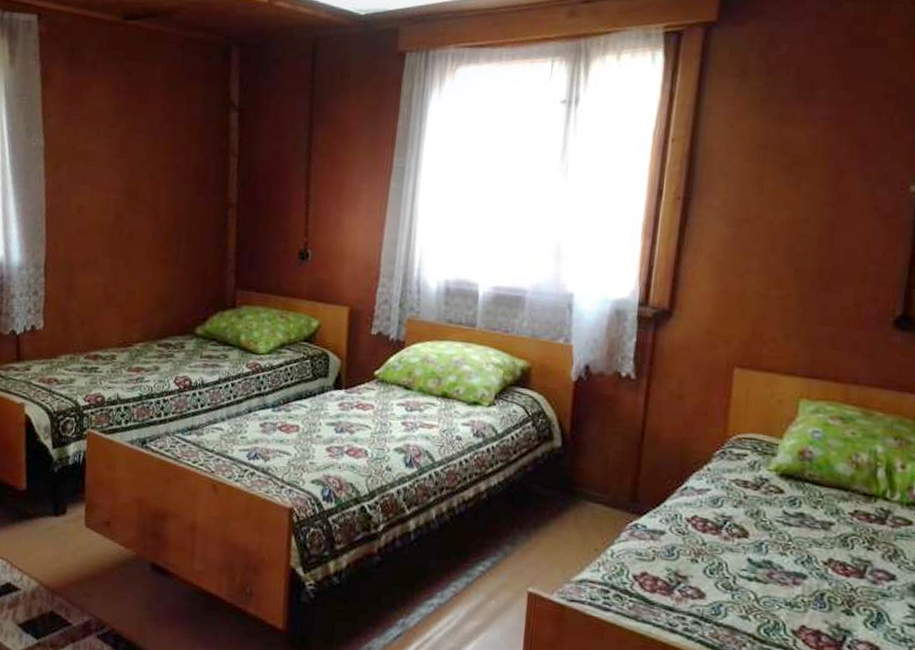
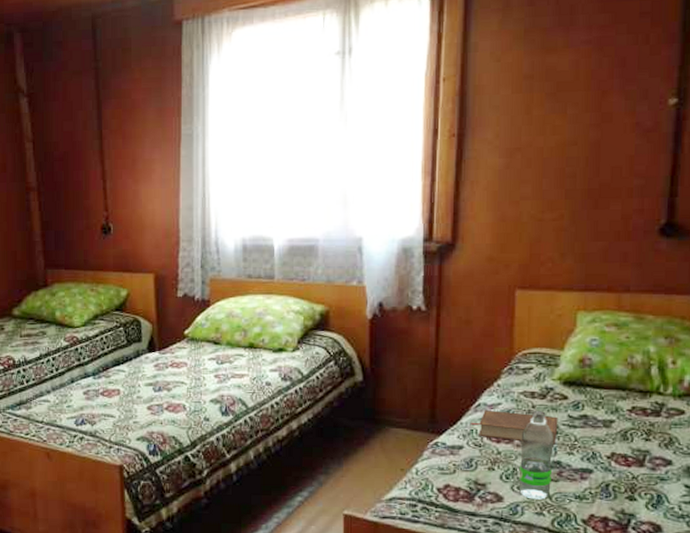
book: none [675,494,772,542] -> present [471,409,558,445]
bottle: none [723,502,766,602] -> present [518,411,554,500]

